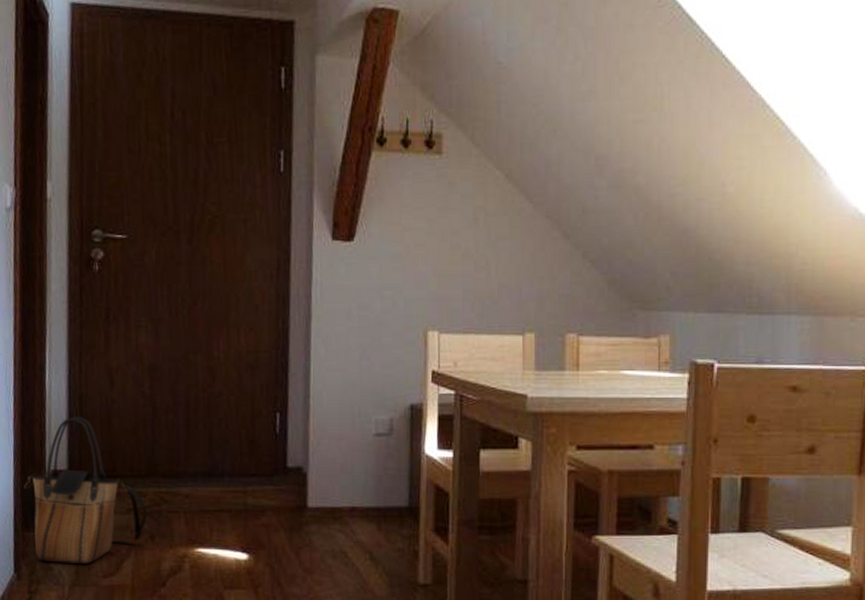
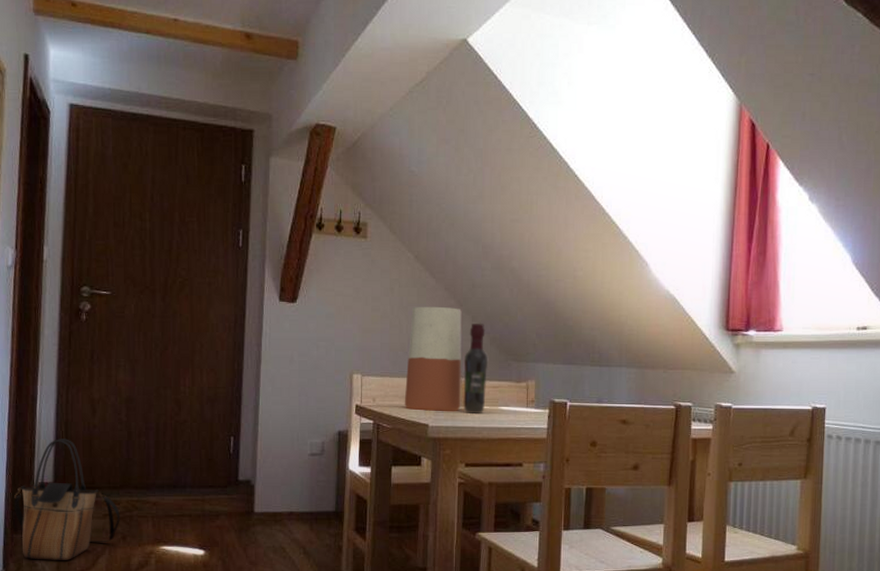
vase: none [494,240,569,377] -> present [404,306,462,411]
wine bottle: none [572,261,606,381] -> present [463,324,489,415]

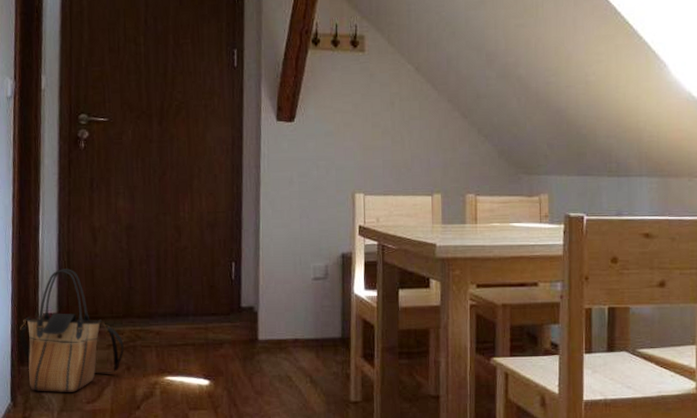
vase: present [404,306,462,411] -> none [409,119,469,230]
wine bottle: present [463,324,489,415] -> none [470,136,497,232]

